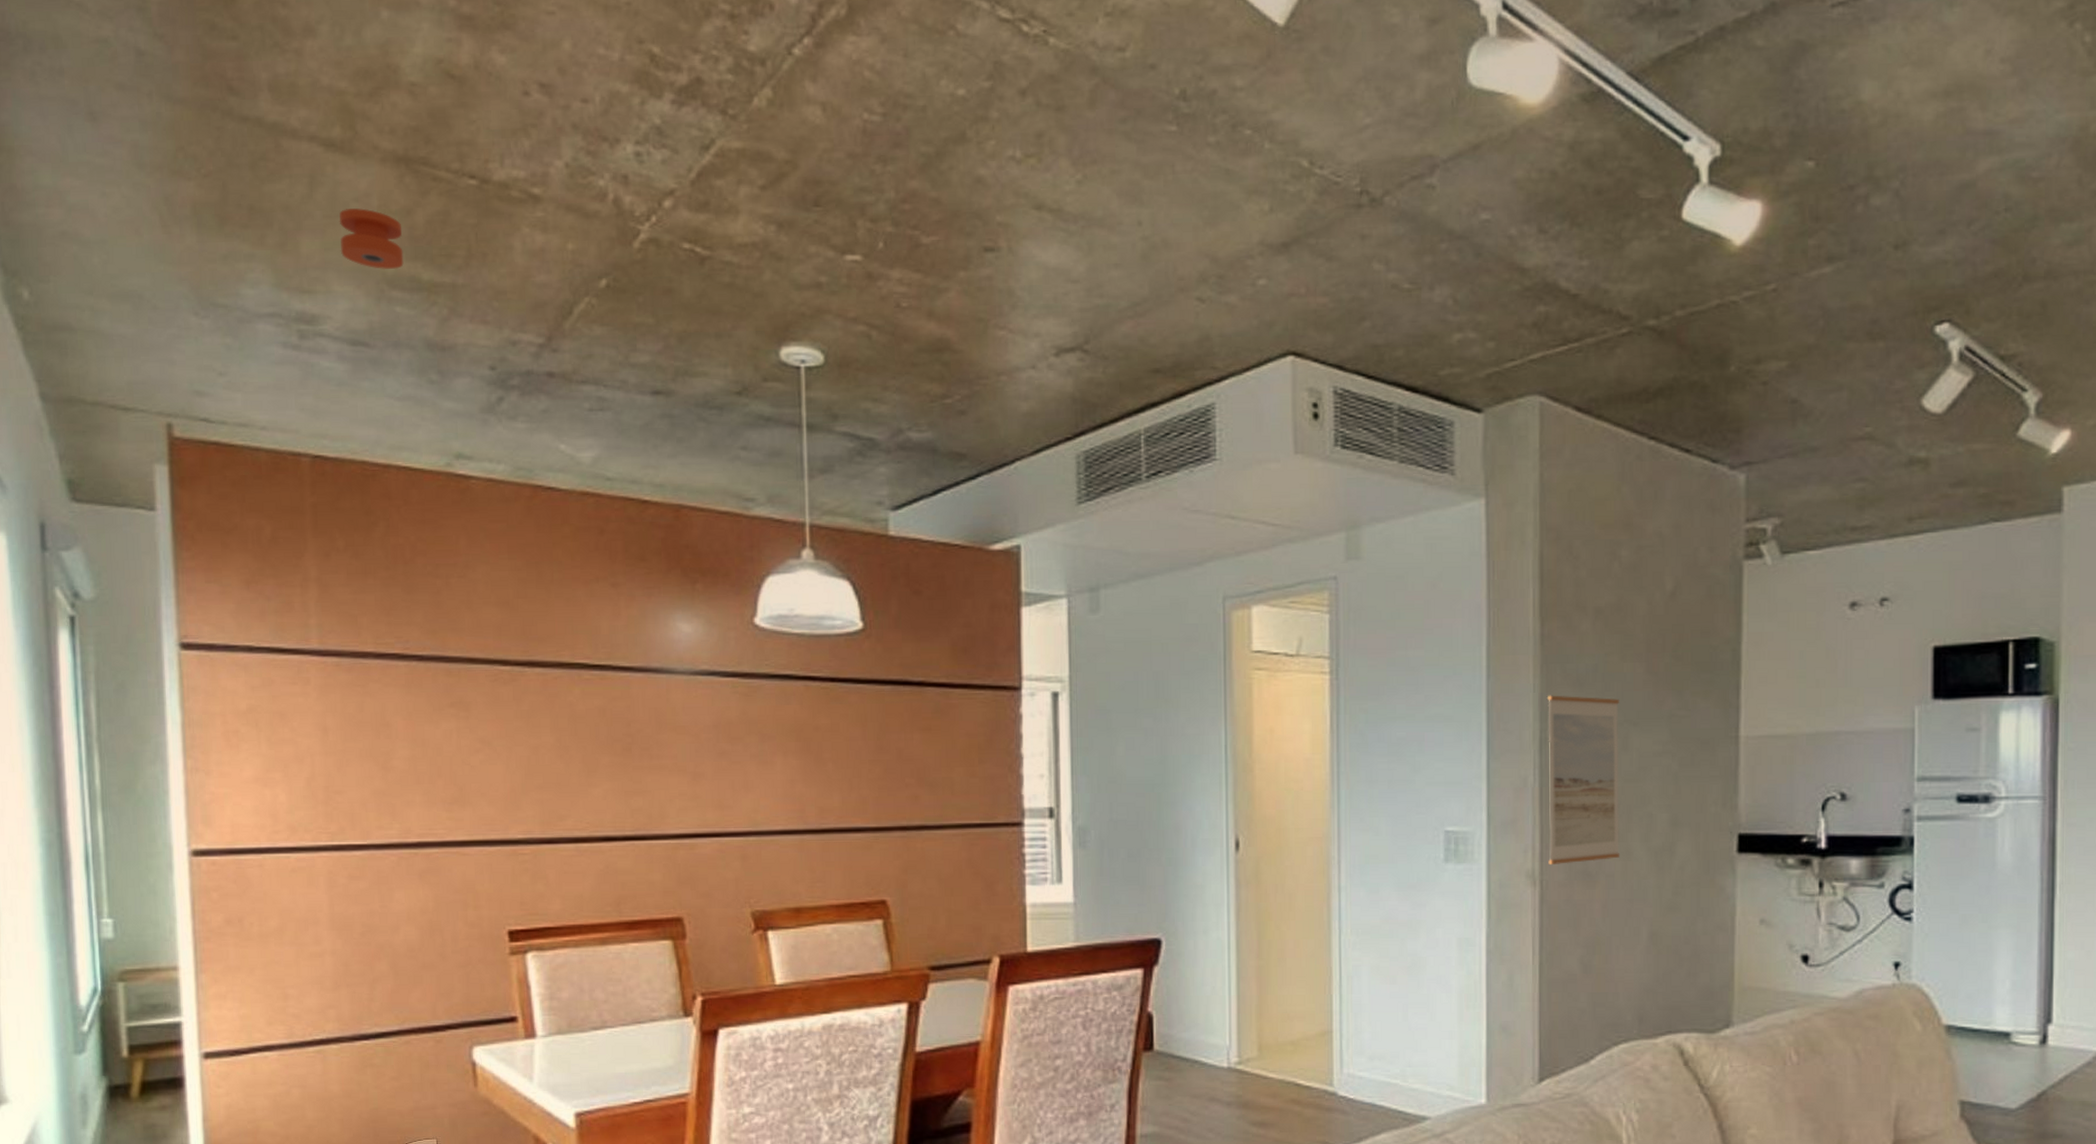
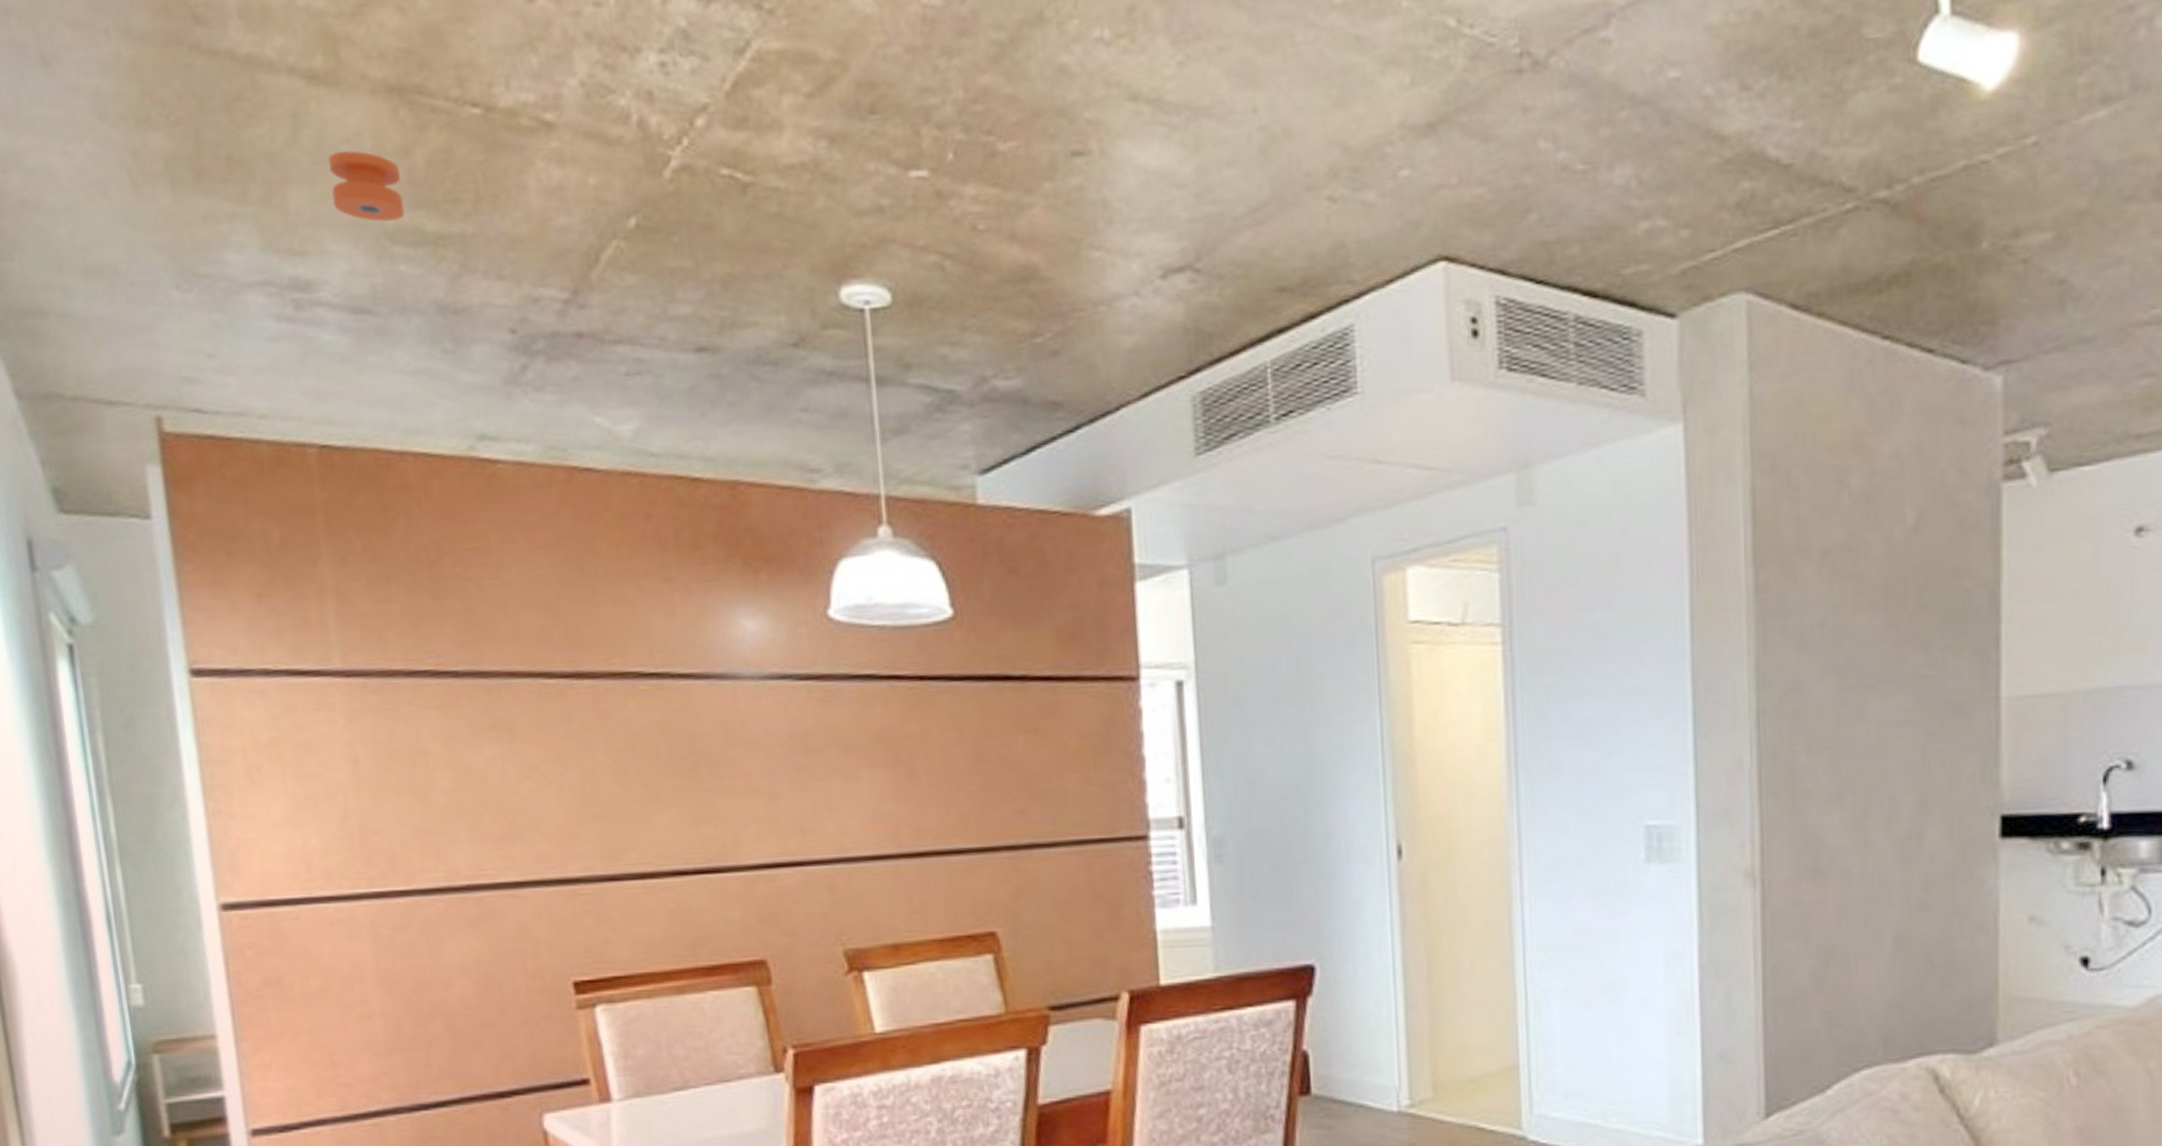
wall art: present [1546,695,1619,864] -> none [1764,657,1856,861]

